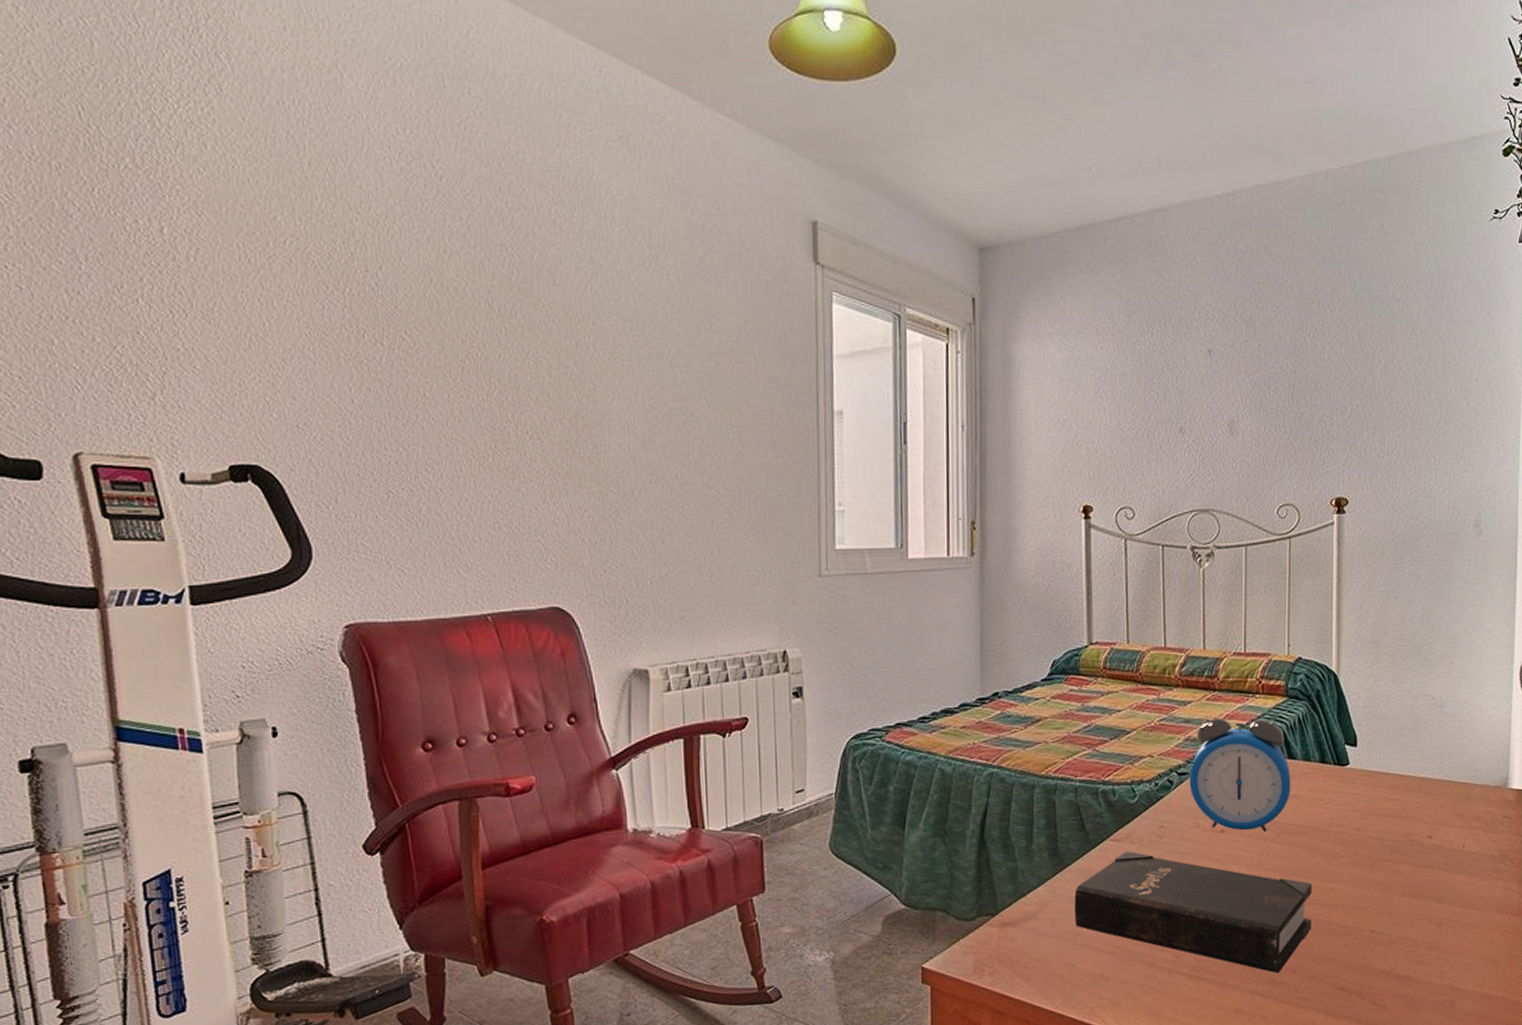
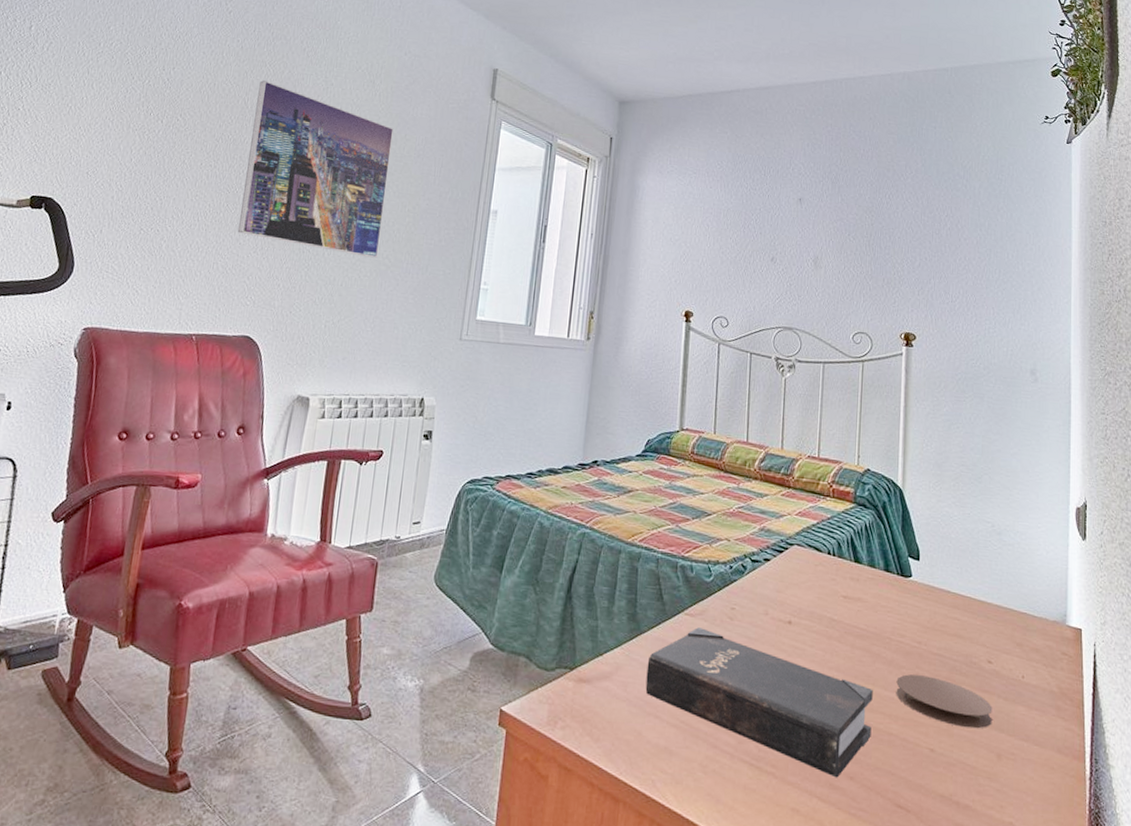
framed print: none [503,271,702,490] -> present [237,80,394,258]
alarm clock: present [1189,718,1291,832] -> none [761,513,856,630]
coaster: none [1335,861,1433,905] -> present [896,674,992,729]

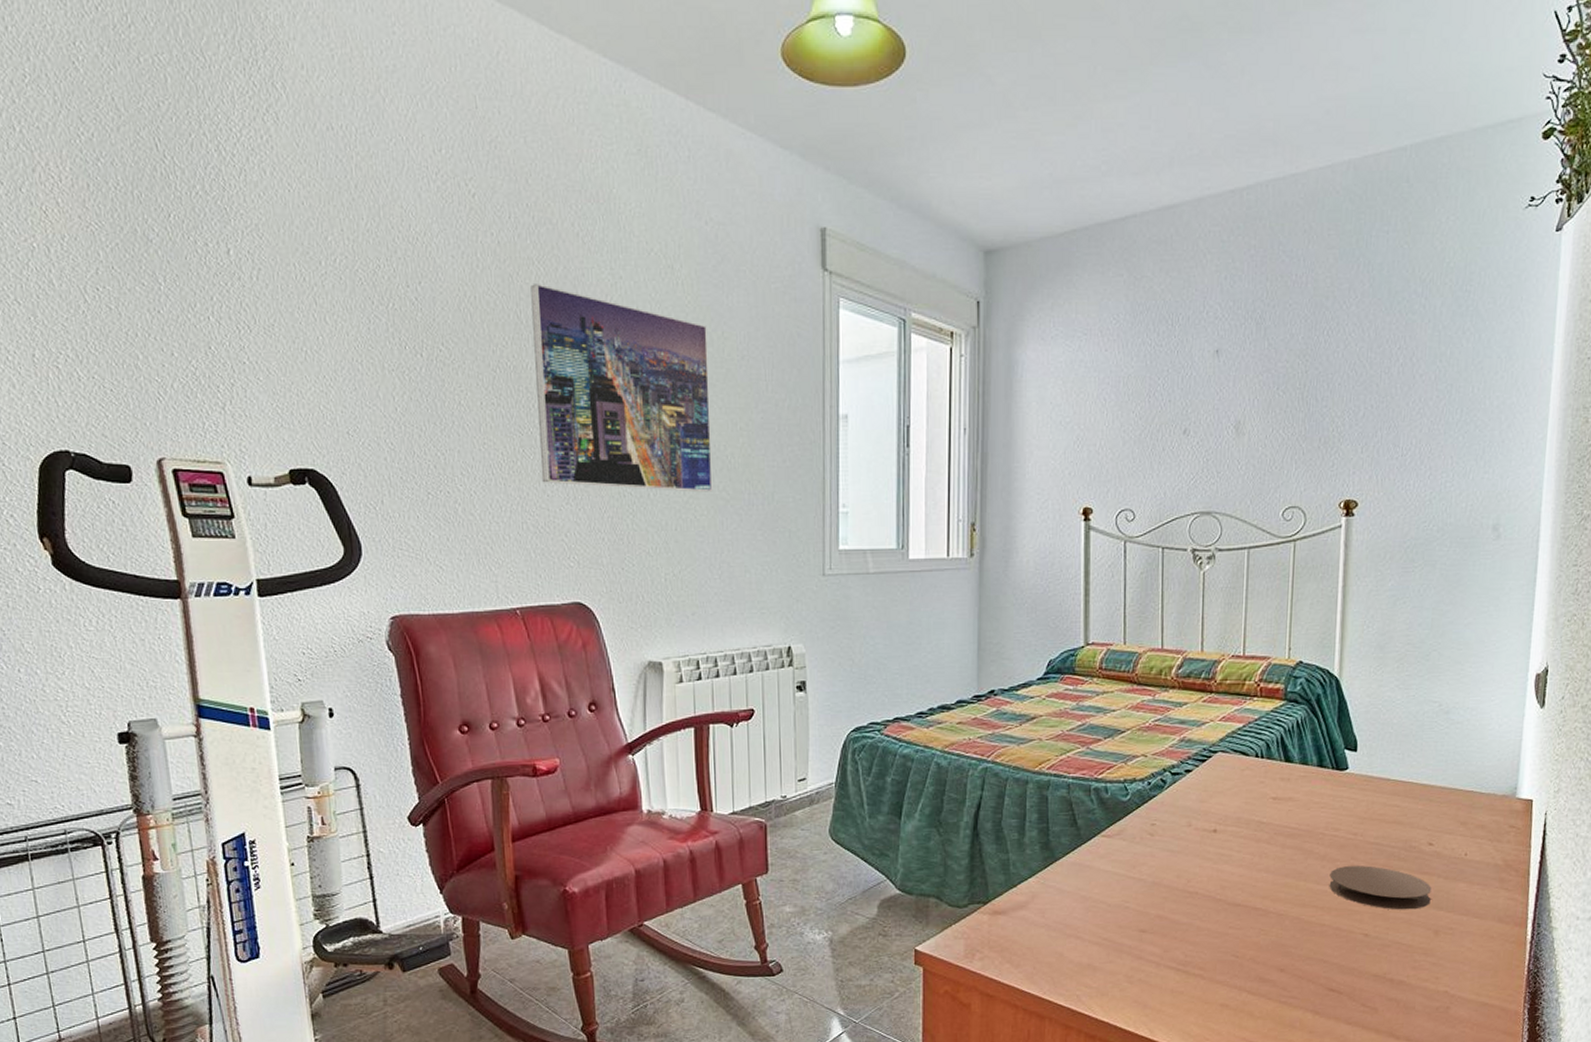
hardback book: present [645,627,873,778] -> none [1064,847,1305,972]

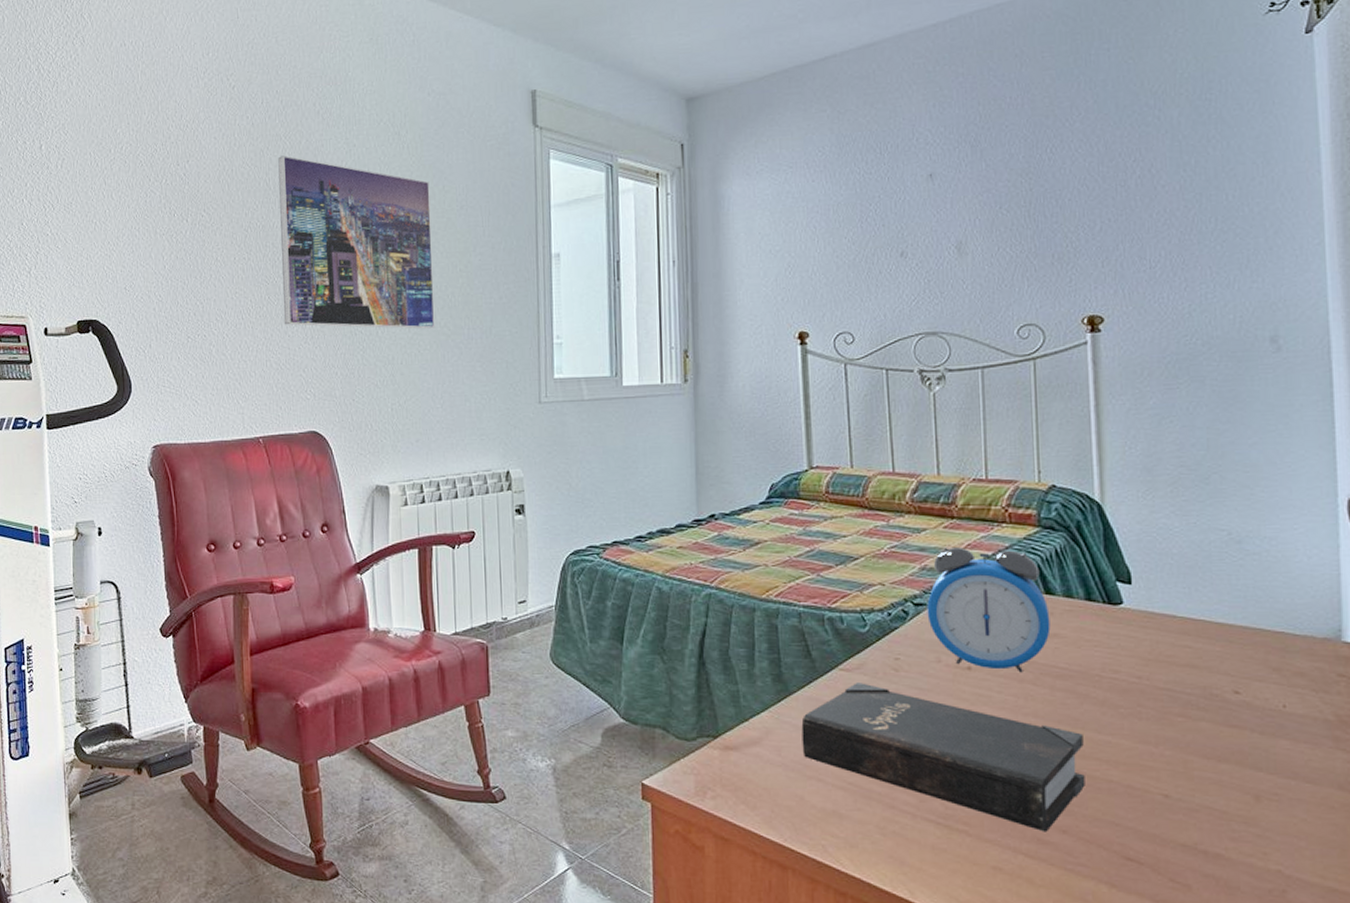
hardback book: none [1064,847,1305,972] -> present [801,683,1085,832]
alarm clock: none [1182,720,1287,833] -> present [927,548,1051,673]
coaster: present [1329,865,1432,910] -> none [1112,714,1245,769]

